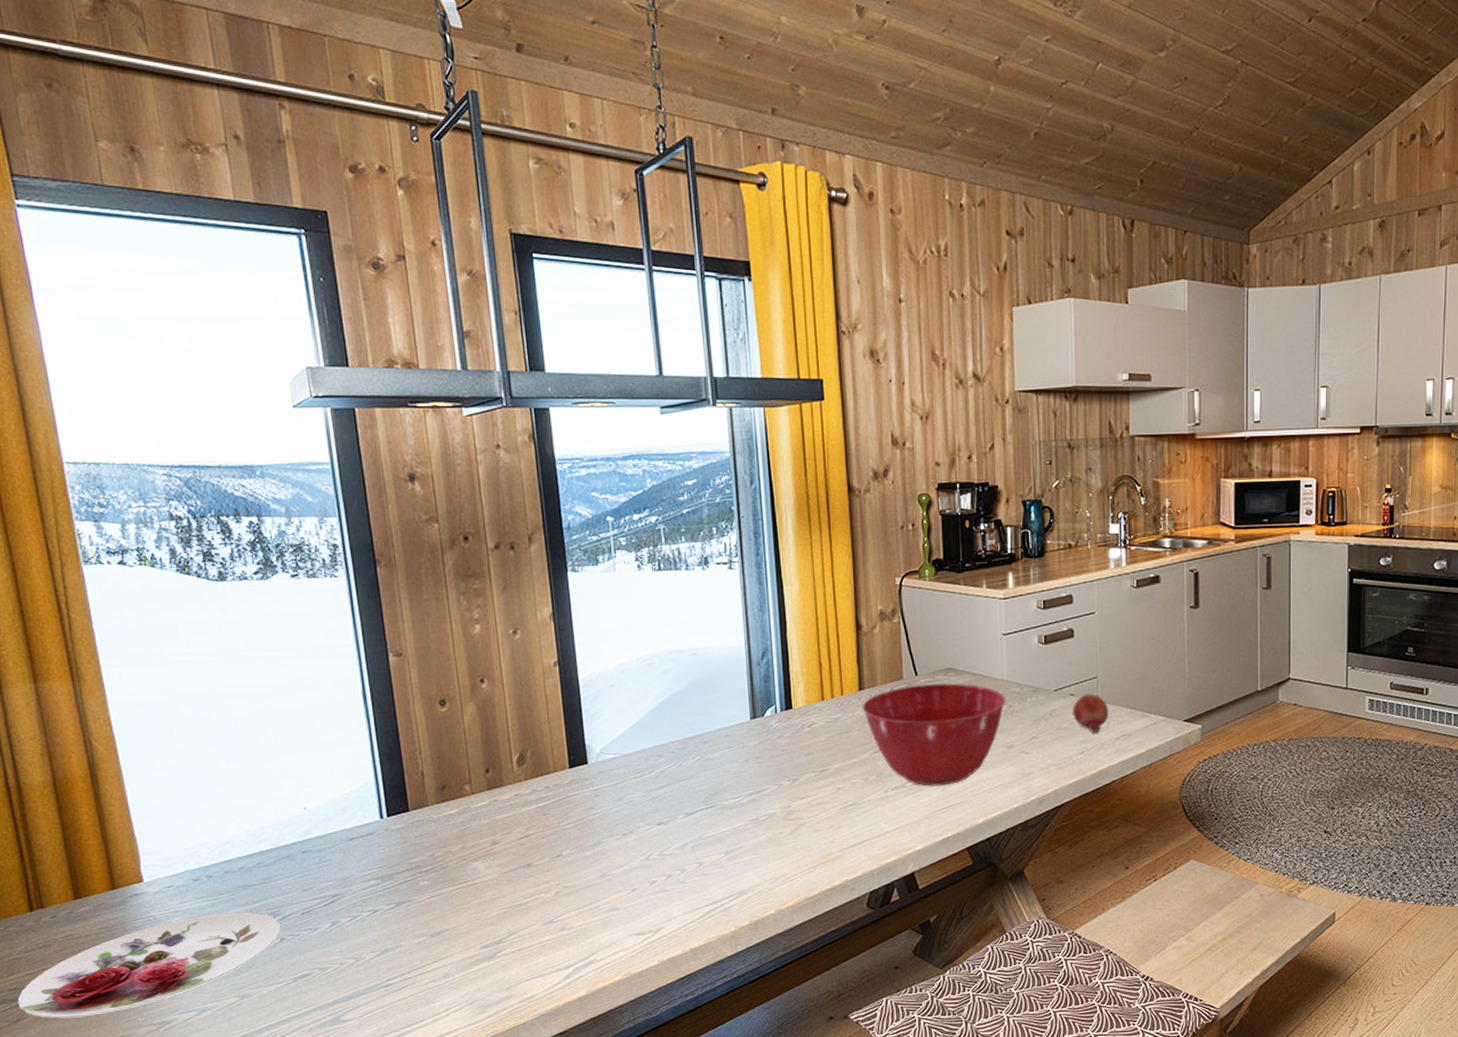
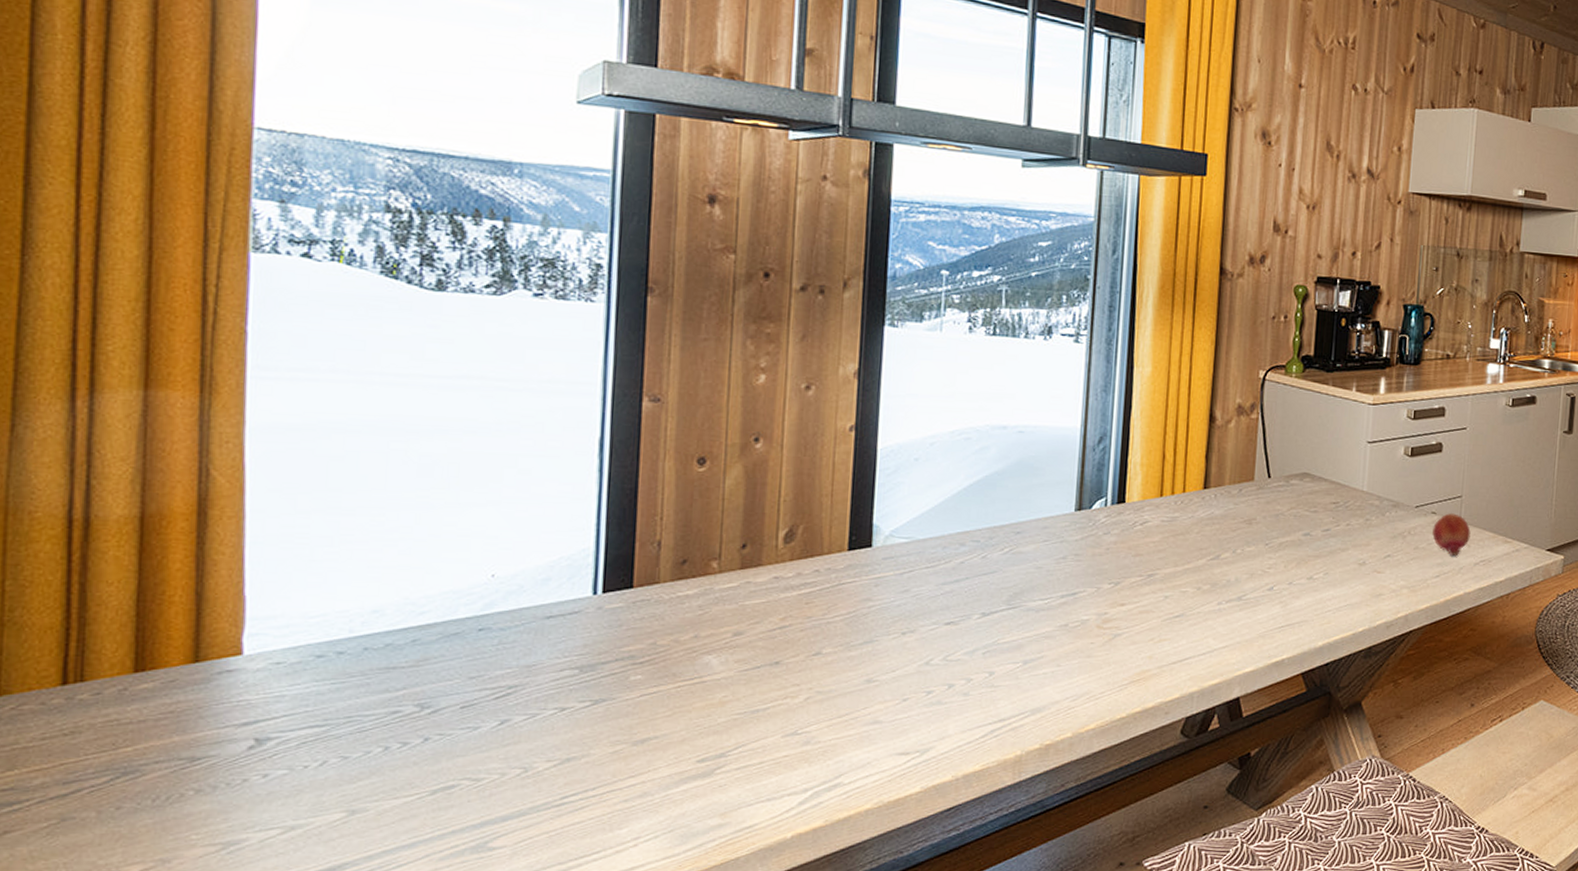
plate: present [17,912,282,1019] -> none [10,701,428,832]
mixing bowl: present [862,682,1006,786] -> none [1204,488,1363,602]

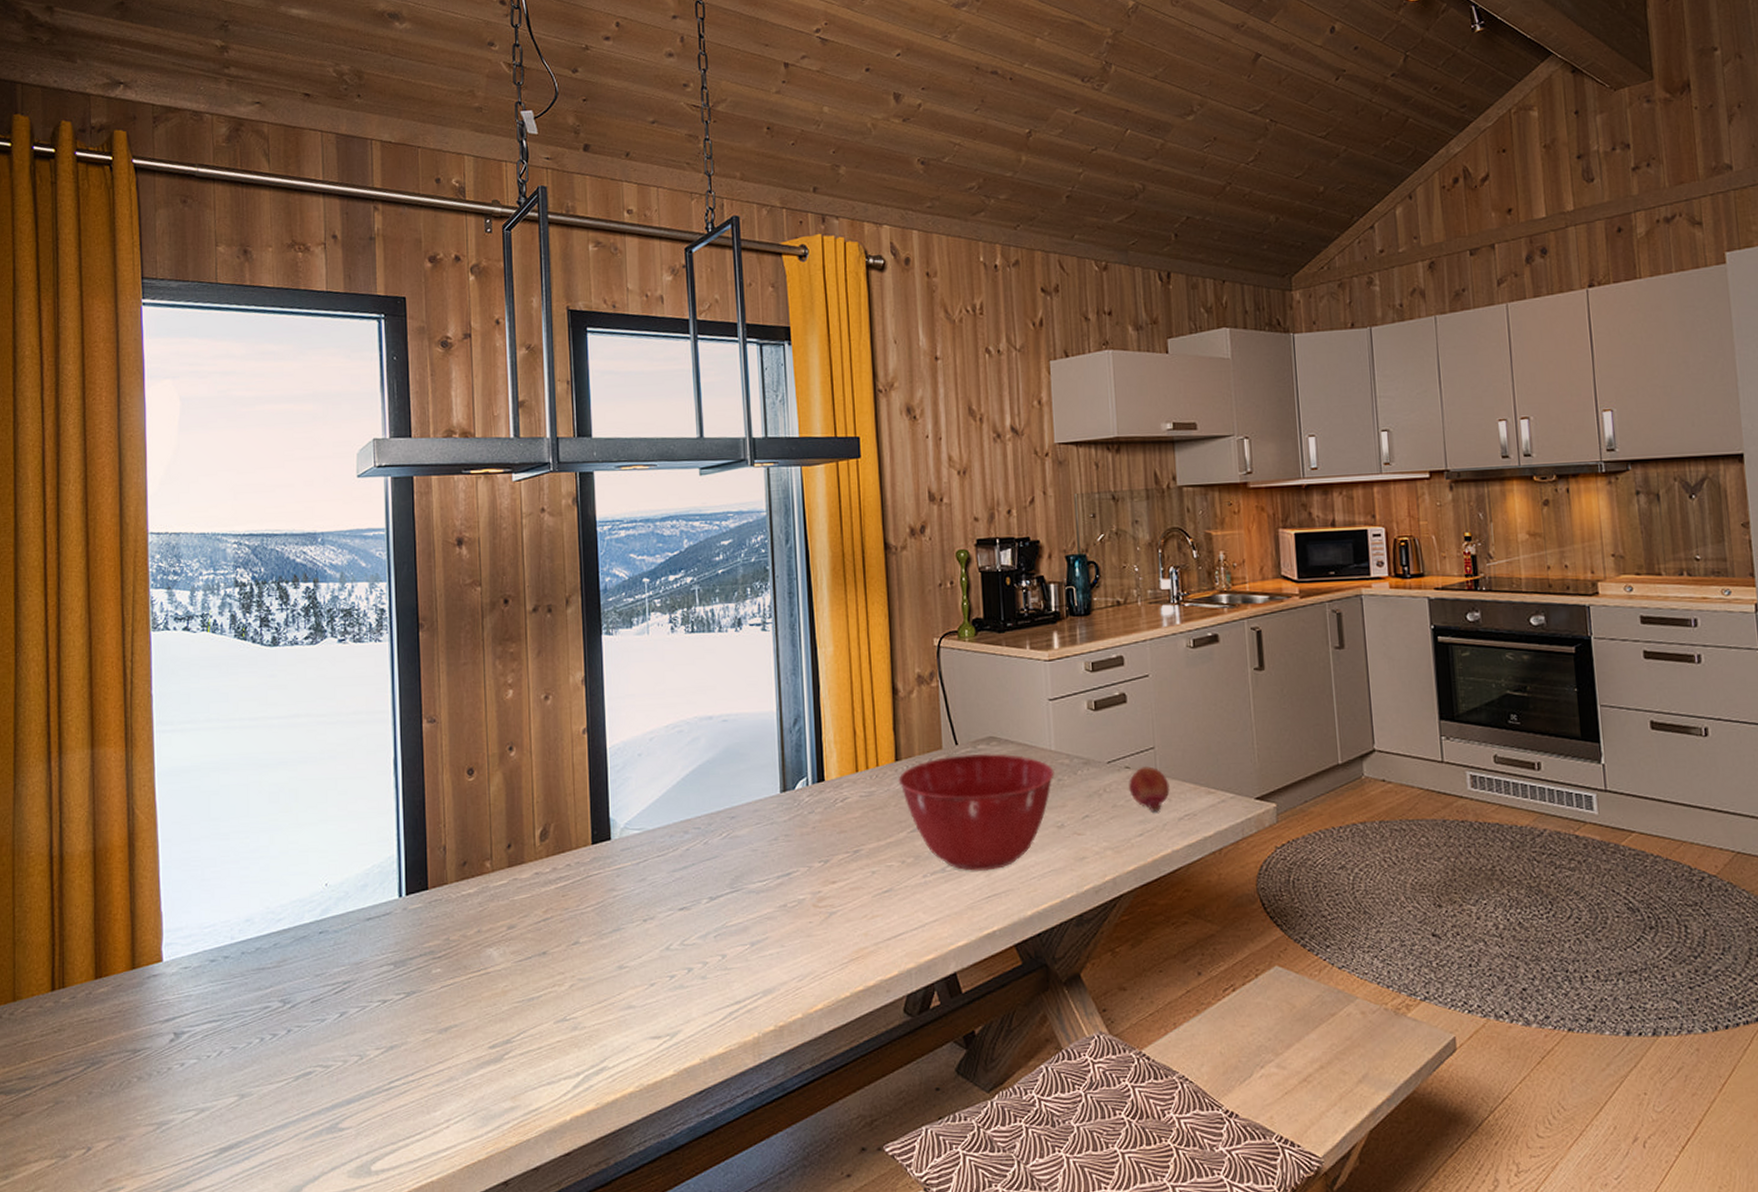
mixing bowl: none [1204,488,1363,602] -> present [898,753,1055,871]

